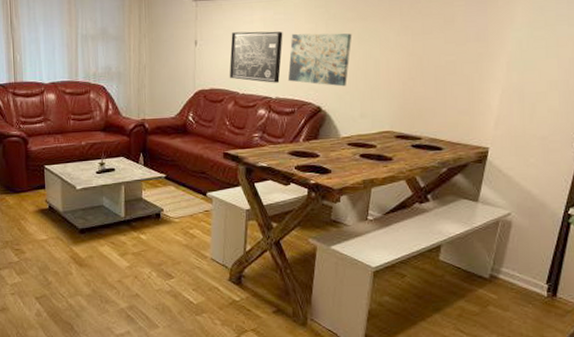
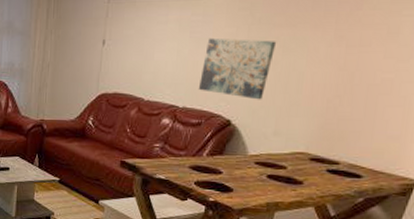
wall art: present [229,31,283,83] -> none [135,33,199,91]

